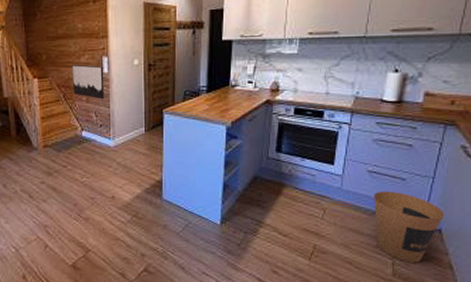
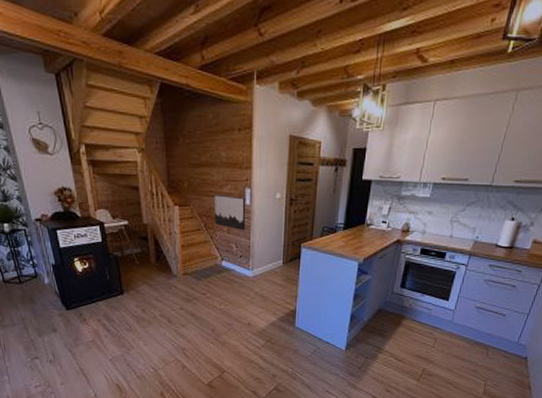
trash can: present [374,191,444,263] -> none [474,324,532,384]

